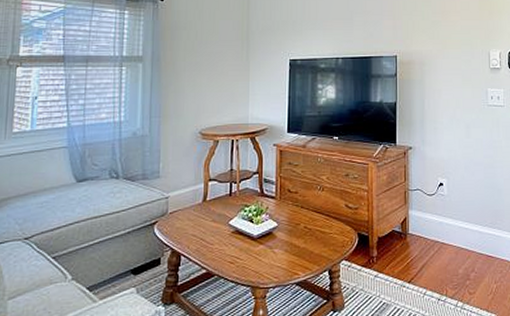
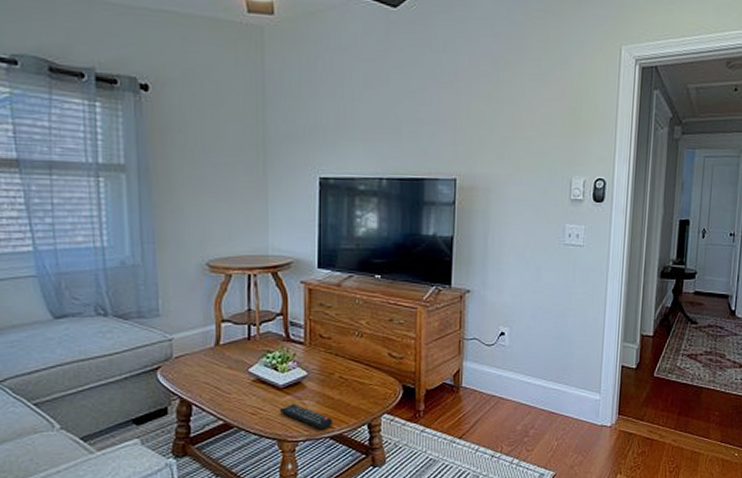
remote control: none [253,252,299,276] -> present [279,404,333,430]

